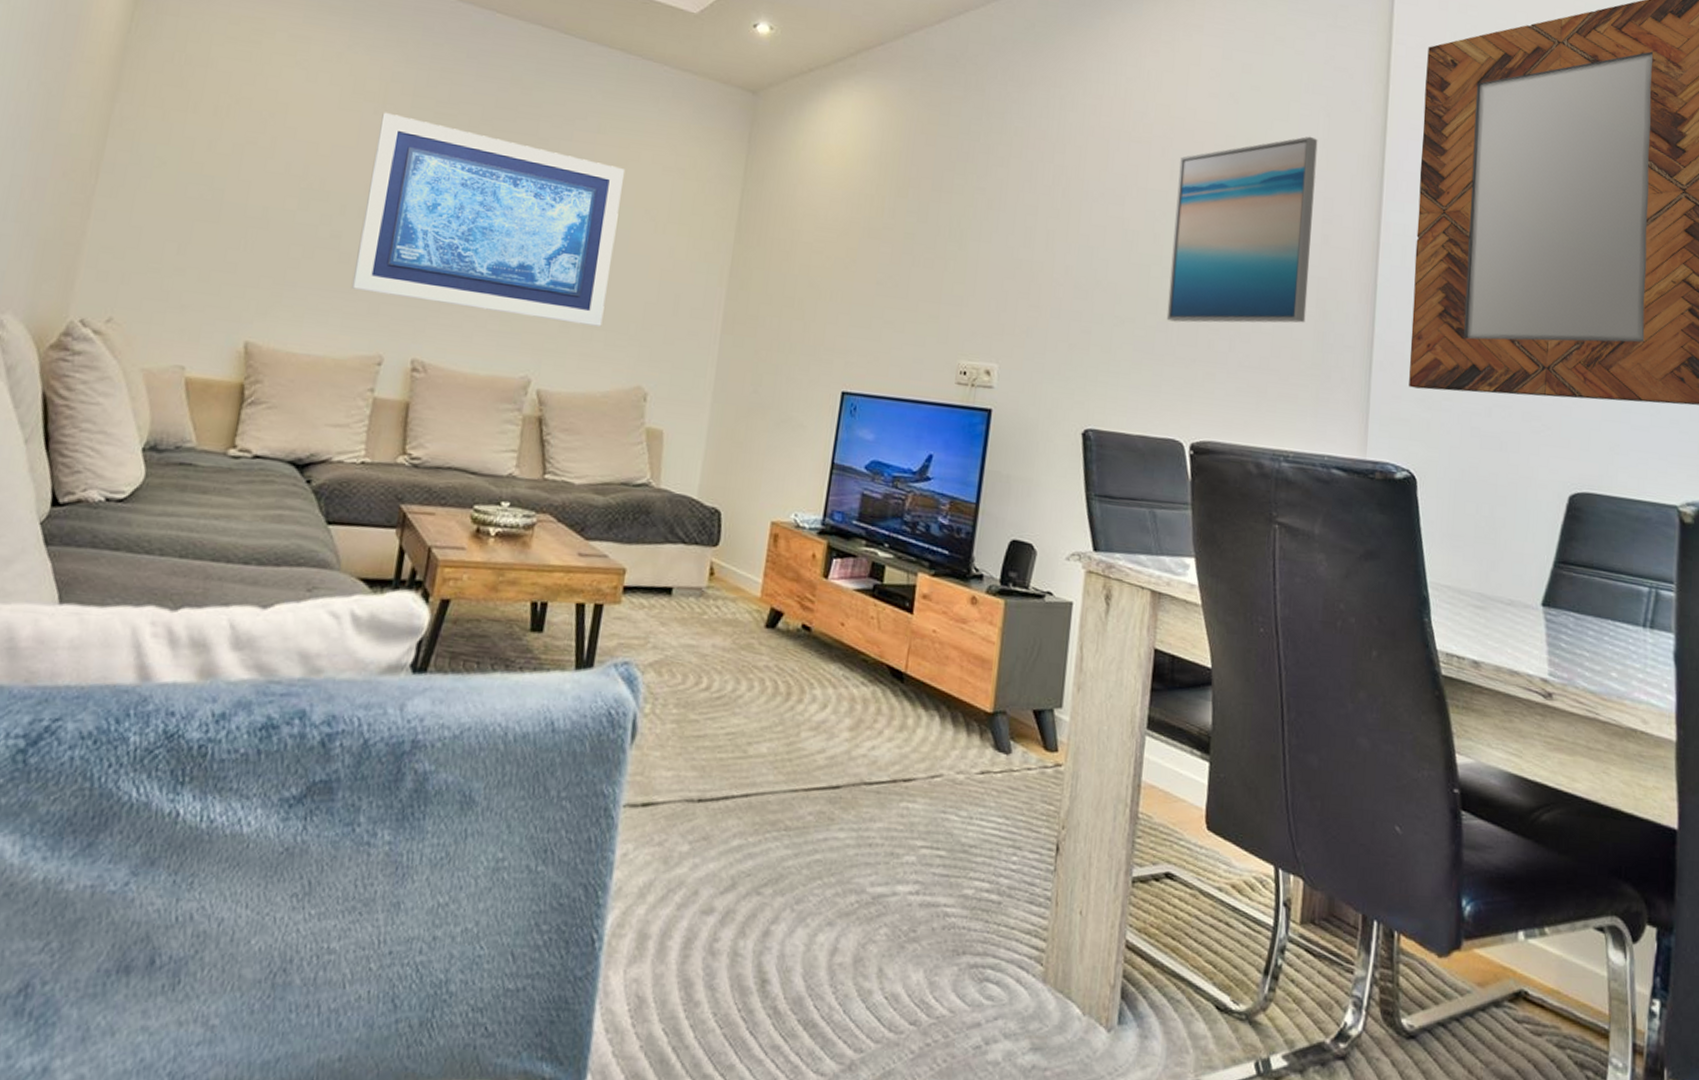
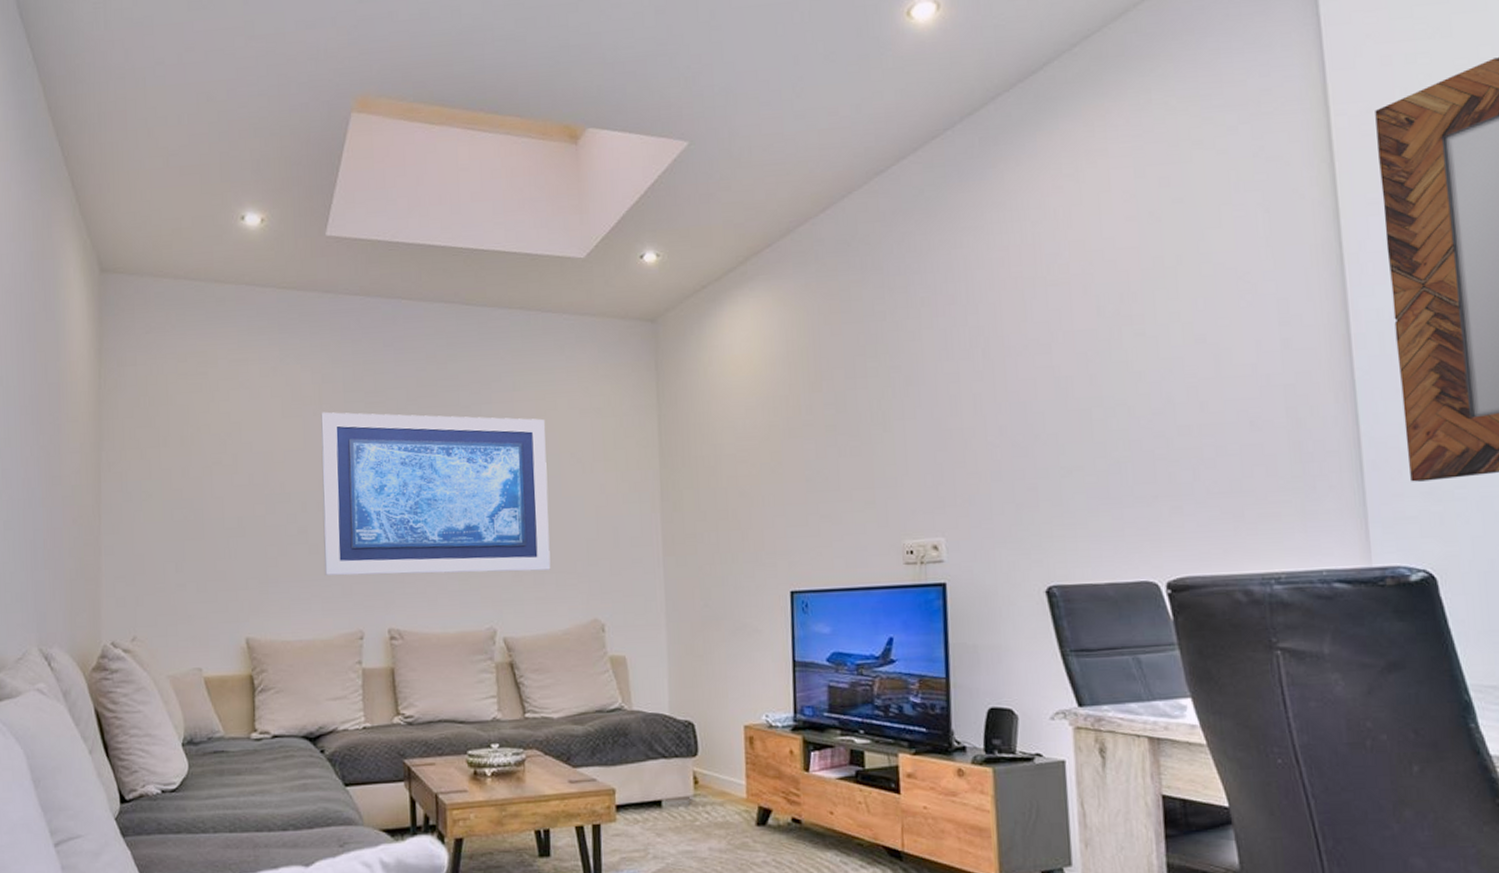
wall art: present [1166,136,1318,323] -> none [1105,237,1277,462]

